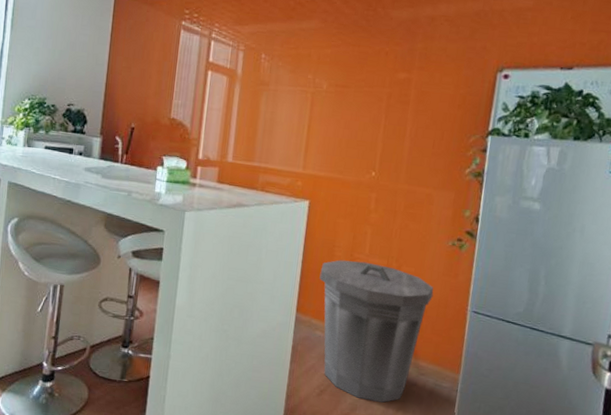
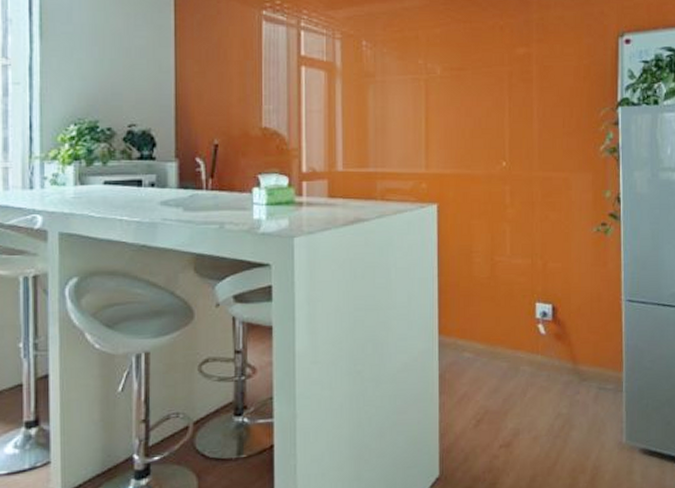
trash can: present [319,260,434,403] -> none [460,264,585,421]

